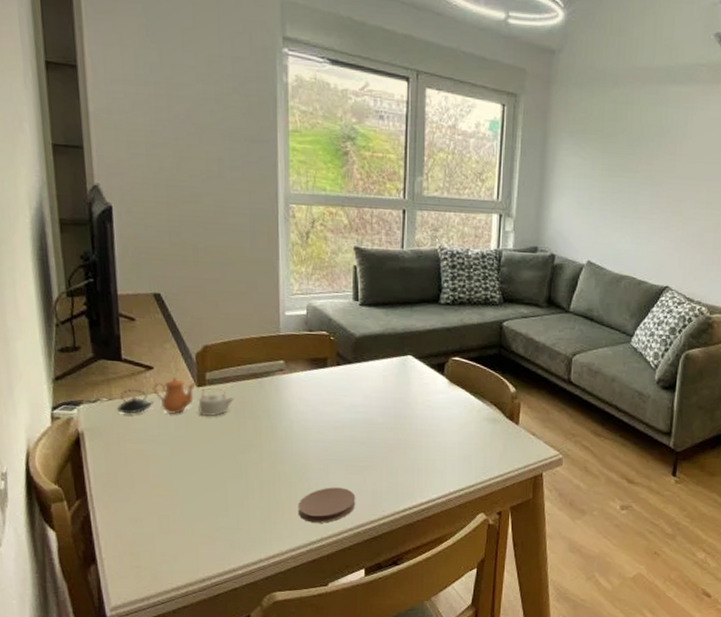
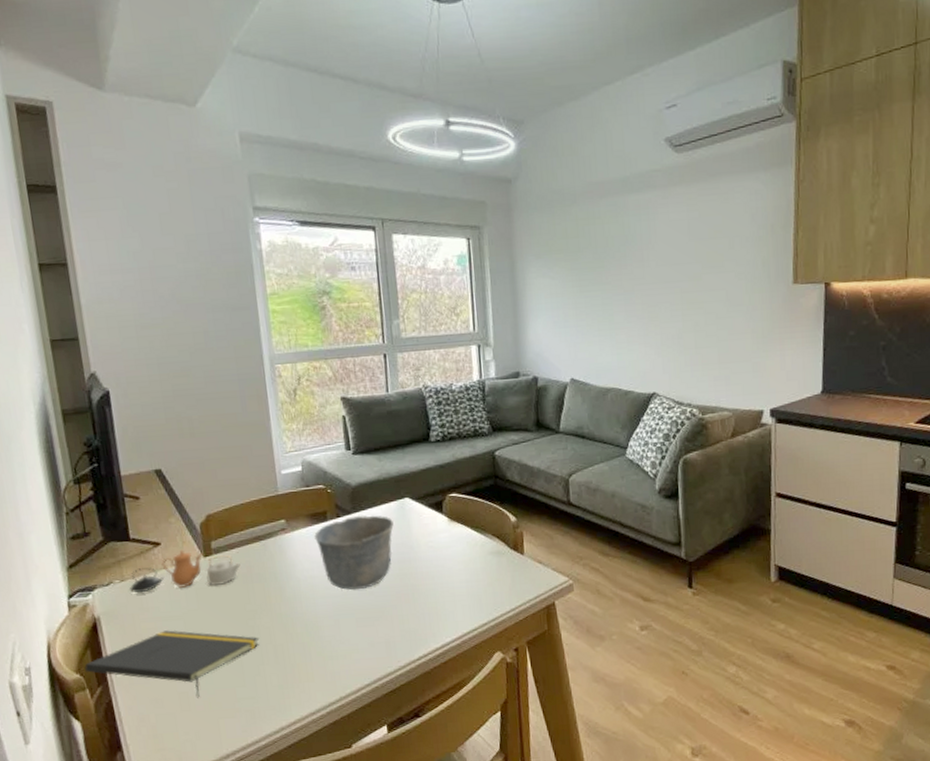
notepad: none [64,453,247,522] -> present [84,630,260,698]
coaster: present [298,487,356,523] -> none [314,642,371,683]
cup: none [312,366,393,438] -> present [314,515,394,591]

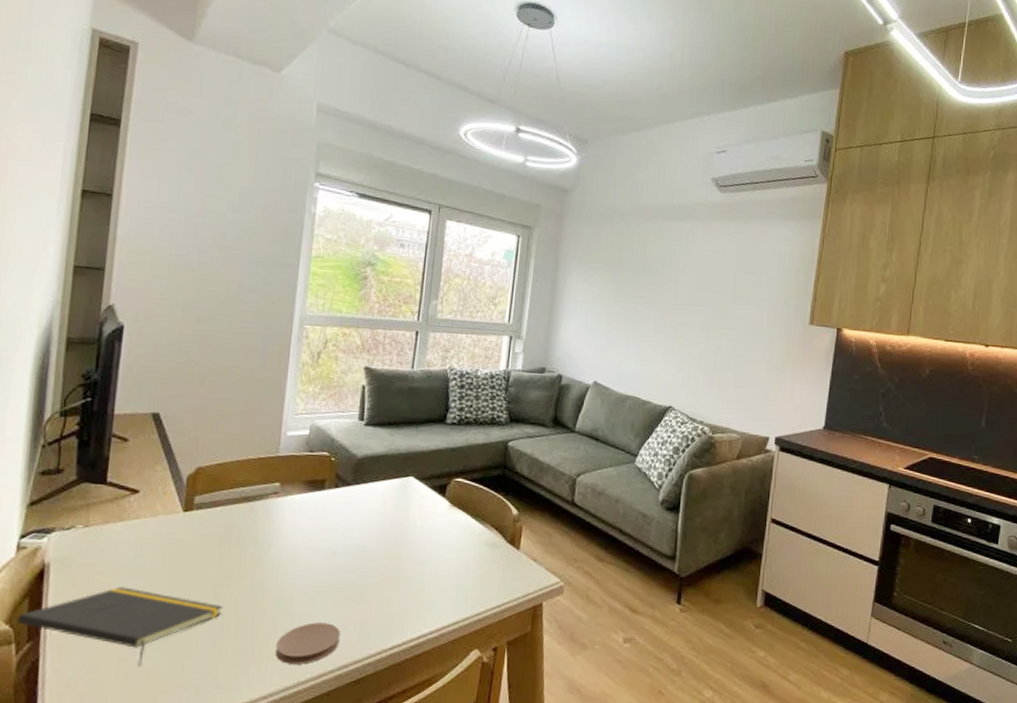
teapot: present [129,549,241,593] -> none [91,500,221,545]
cup: present [314,515,394,591] -> none [307,488,393,567]
coaster: none [314,642,371,683] -> present [275,622,341,665]

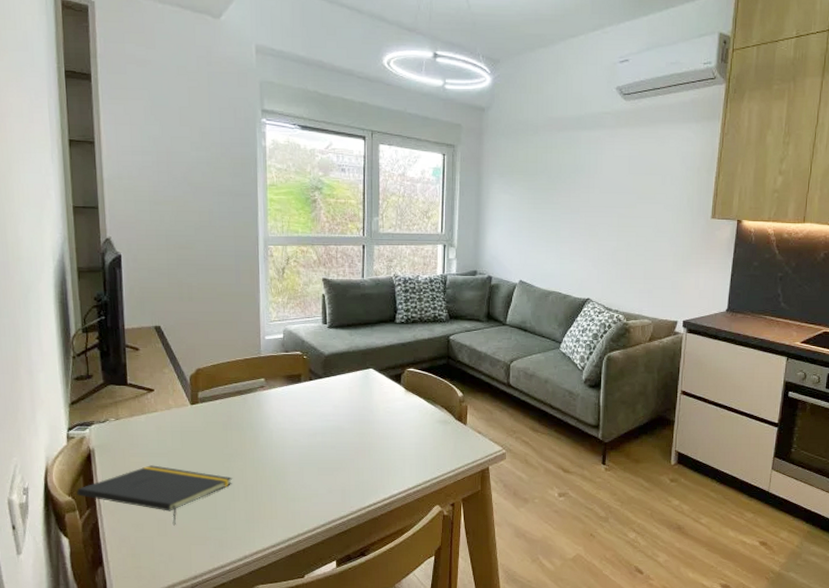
coaster: present [275,622,341,665] -> none [277,488,328,521]

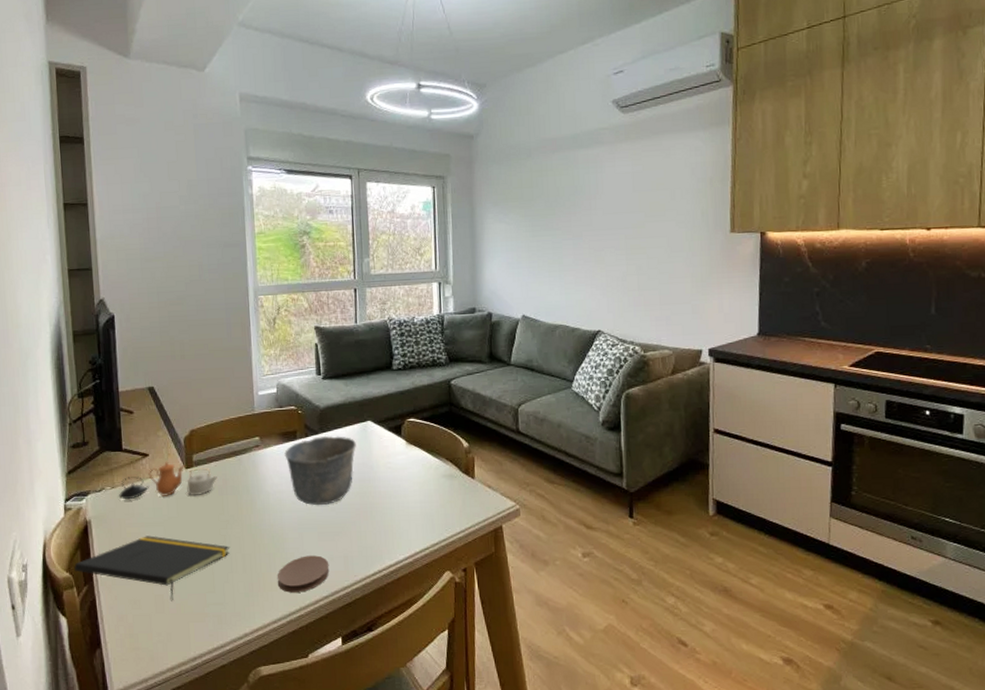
teapot: none [122,397,222,431] -> present [118,461,217,500]
coaster: none [277,488,328,521] -> present [277,555,330,593]
cup: none [288,380,358,444] -> present [284,435,356,506]

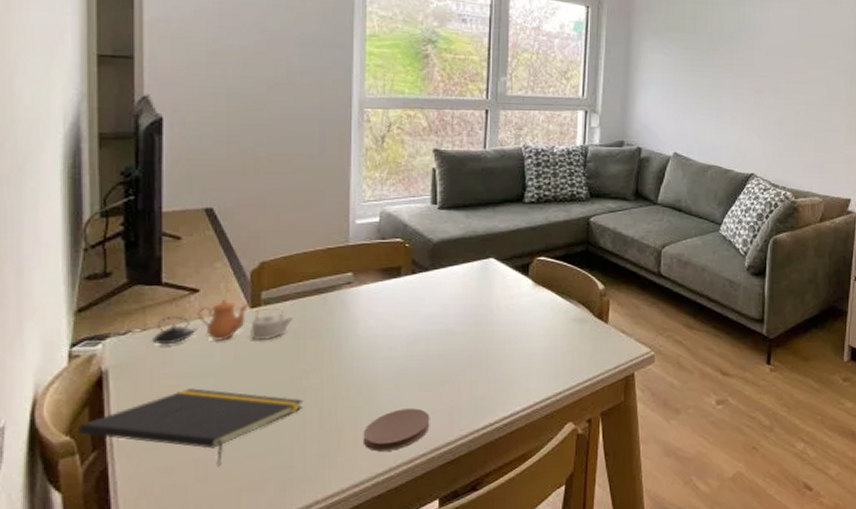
cup: present [284,435,356,506] -> none [384,272,474,352]

